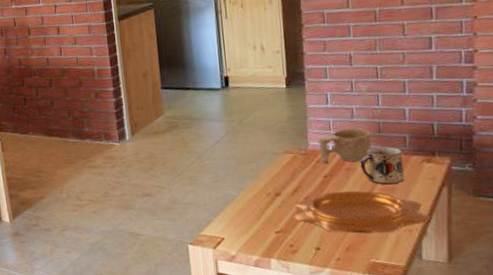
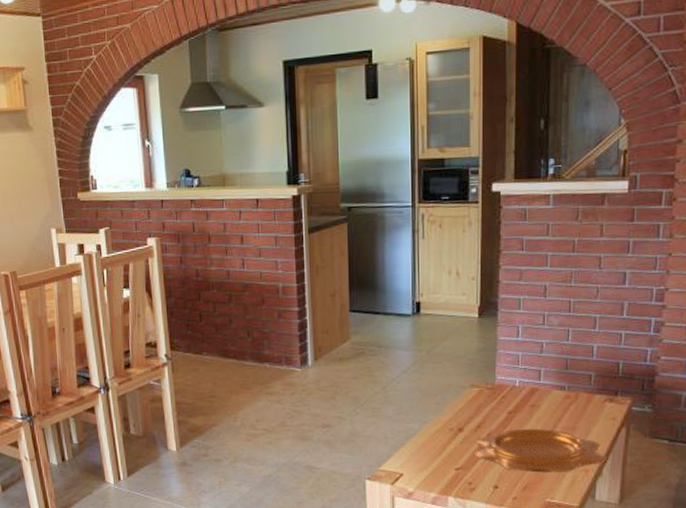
cup: present [318,128,372,163] -> none [506,363,558,399]
mug: present [360,146,404,185] -> none [544,384,586,423]

